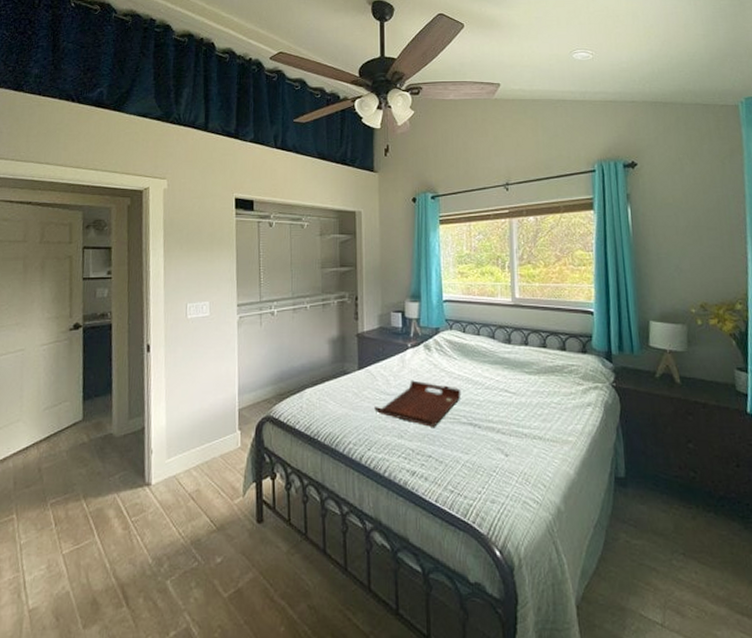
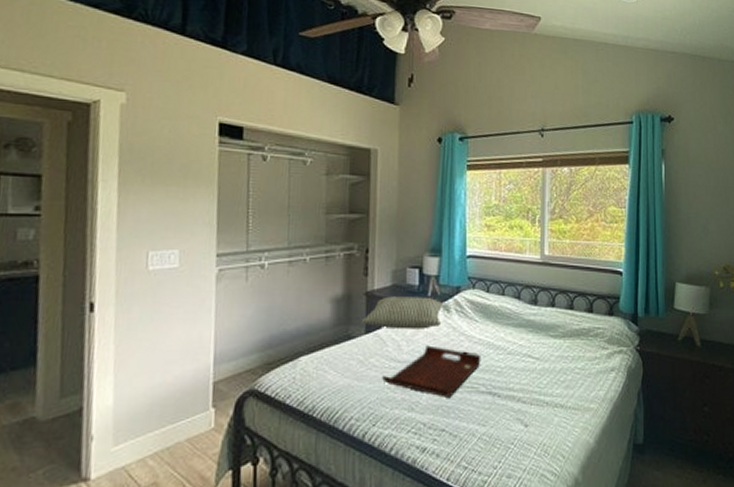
pillow: none [354,337,425,366] -> present [361,296,444,329]

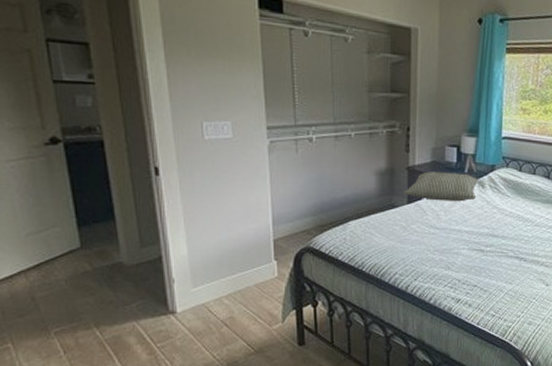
serving tray: present [382,345,481,397] -> none [423,215,511,260]

